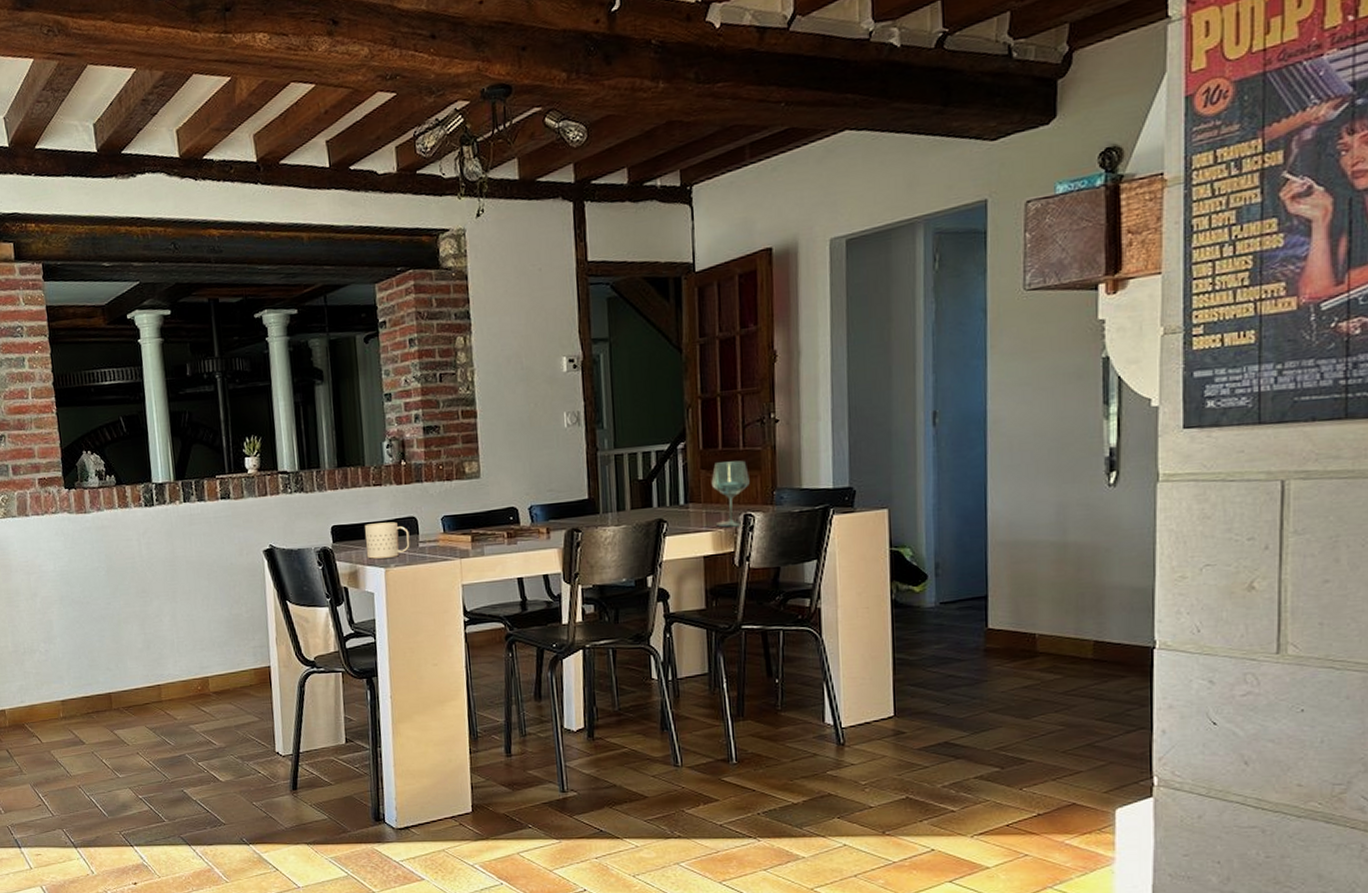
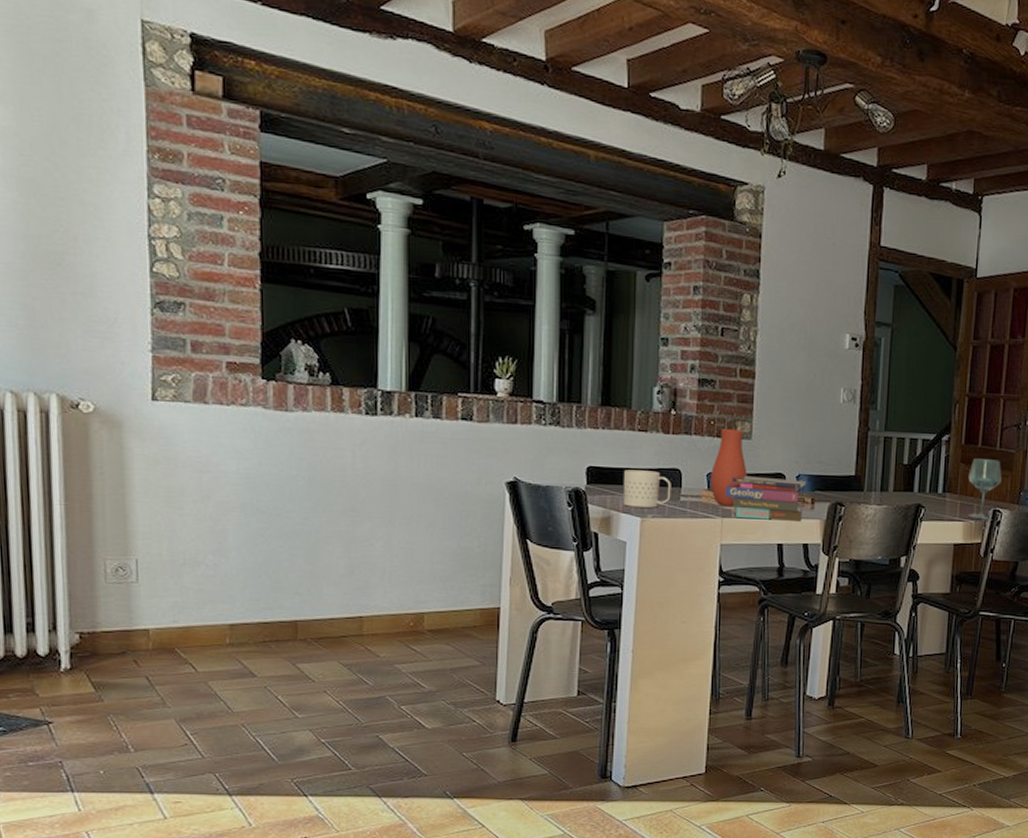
vase: none [445,470,480,548] -> present [711,429,747,507]
books: none [460,511,540,558] -> present [725,475,807,523]

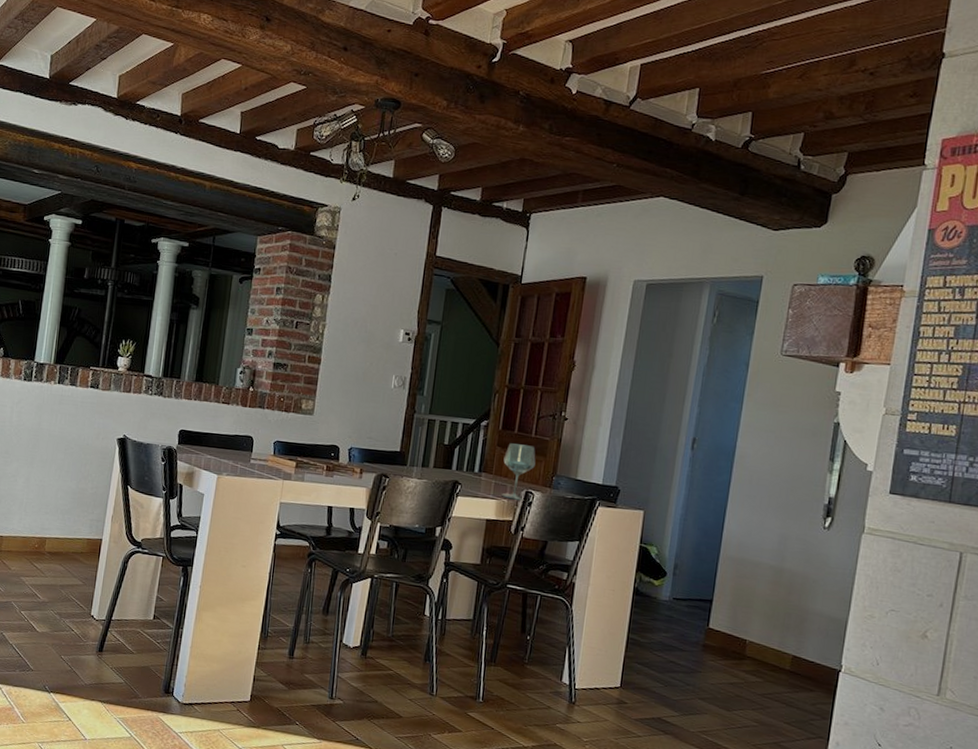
mug: present [622,469,671,508] -> none [204,434,245,468]
vase: present [711,429,747,507] -> none [276,405,308,472]
books: present [725,475,807,523] -> none [287,445,357,489]

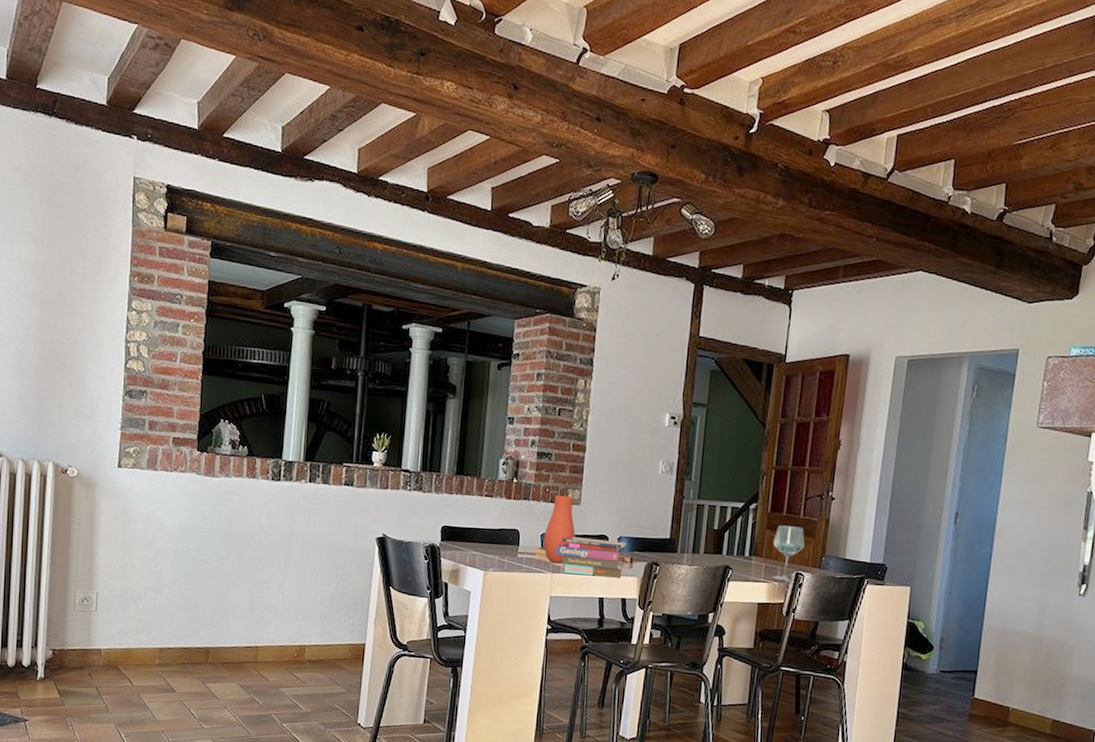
vase: none [276,405,308,472] -> present [544,495,576,564]
books: none [287,445,357,489] -> present [555,536,627,579]

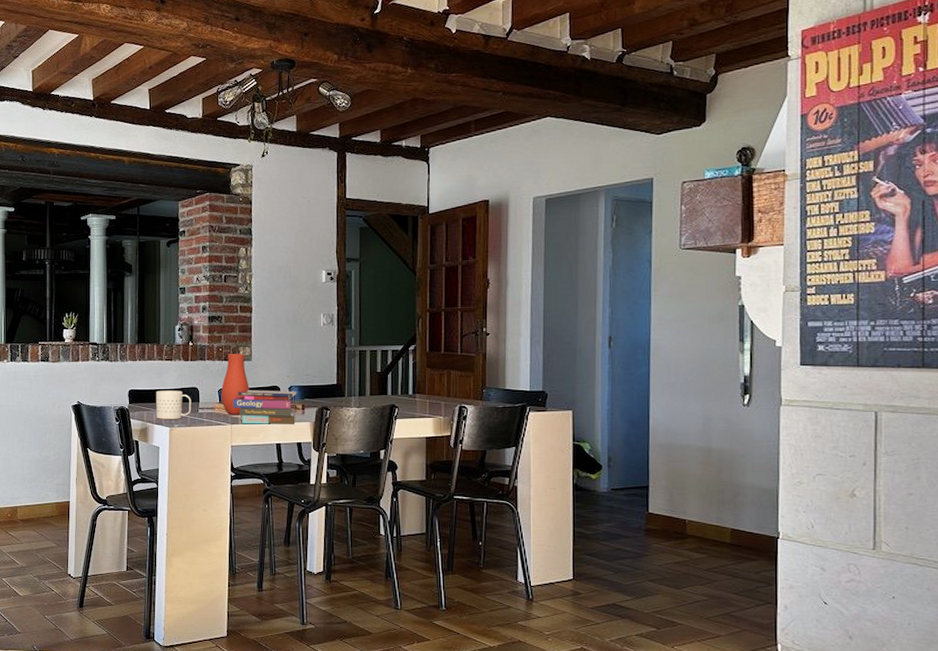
mug: none [469,529,511,563] -> present [155,390,192,419]
wine glass: present [771,525,805,583] -> none [434,363,465,415]

